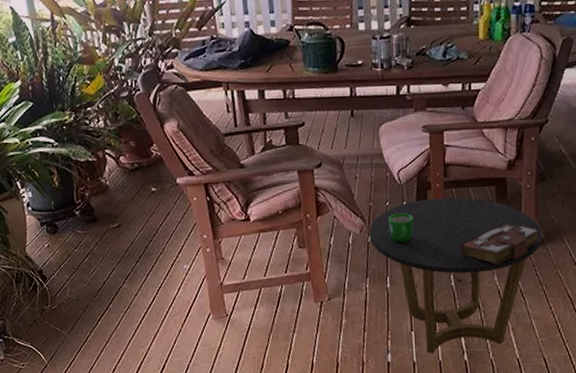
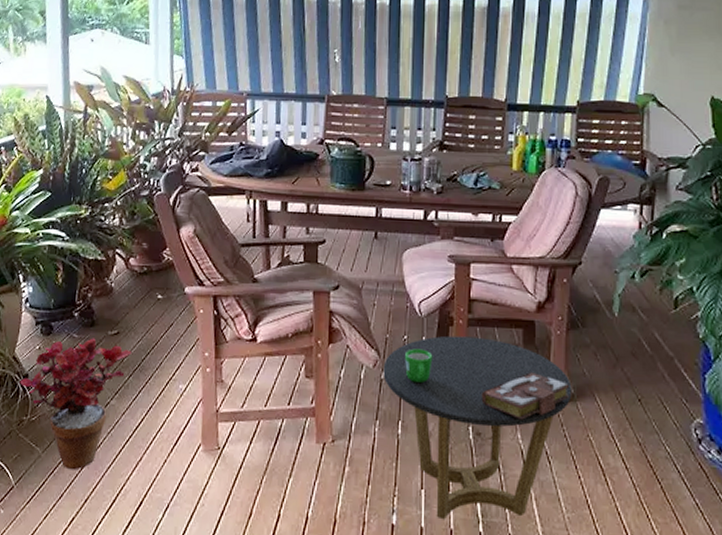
potted plant: none [35,232,135,346] -> present [19,338,132,470]

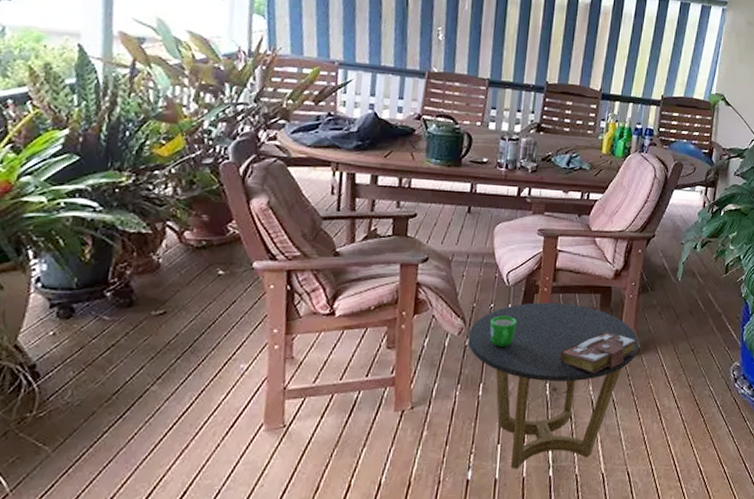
potted plant: present [19,338,132,470] -> none [23,319,182,467]

